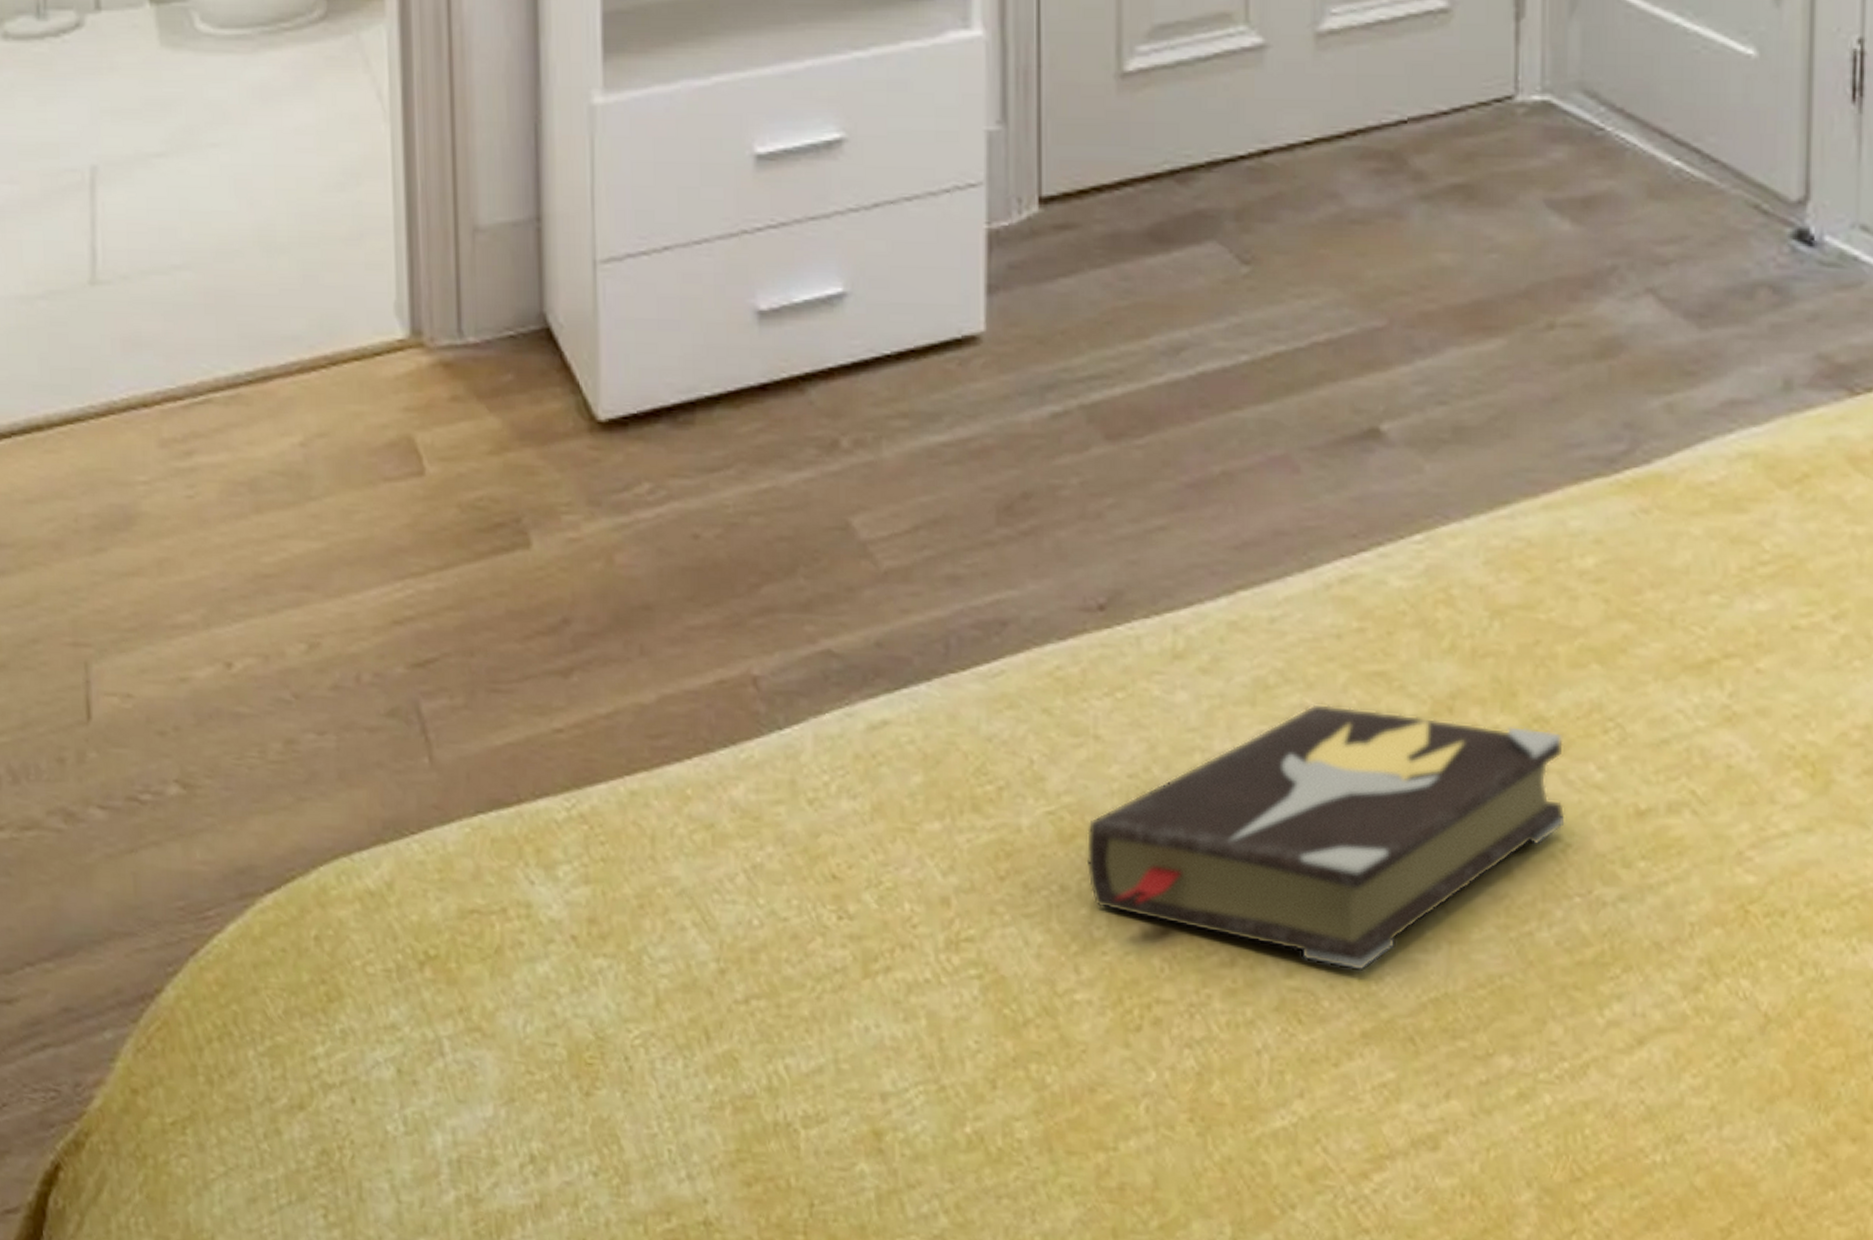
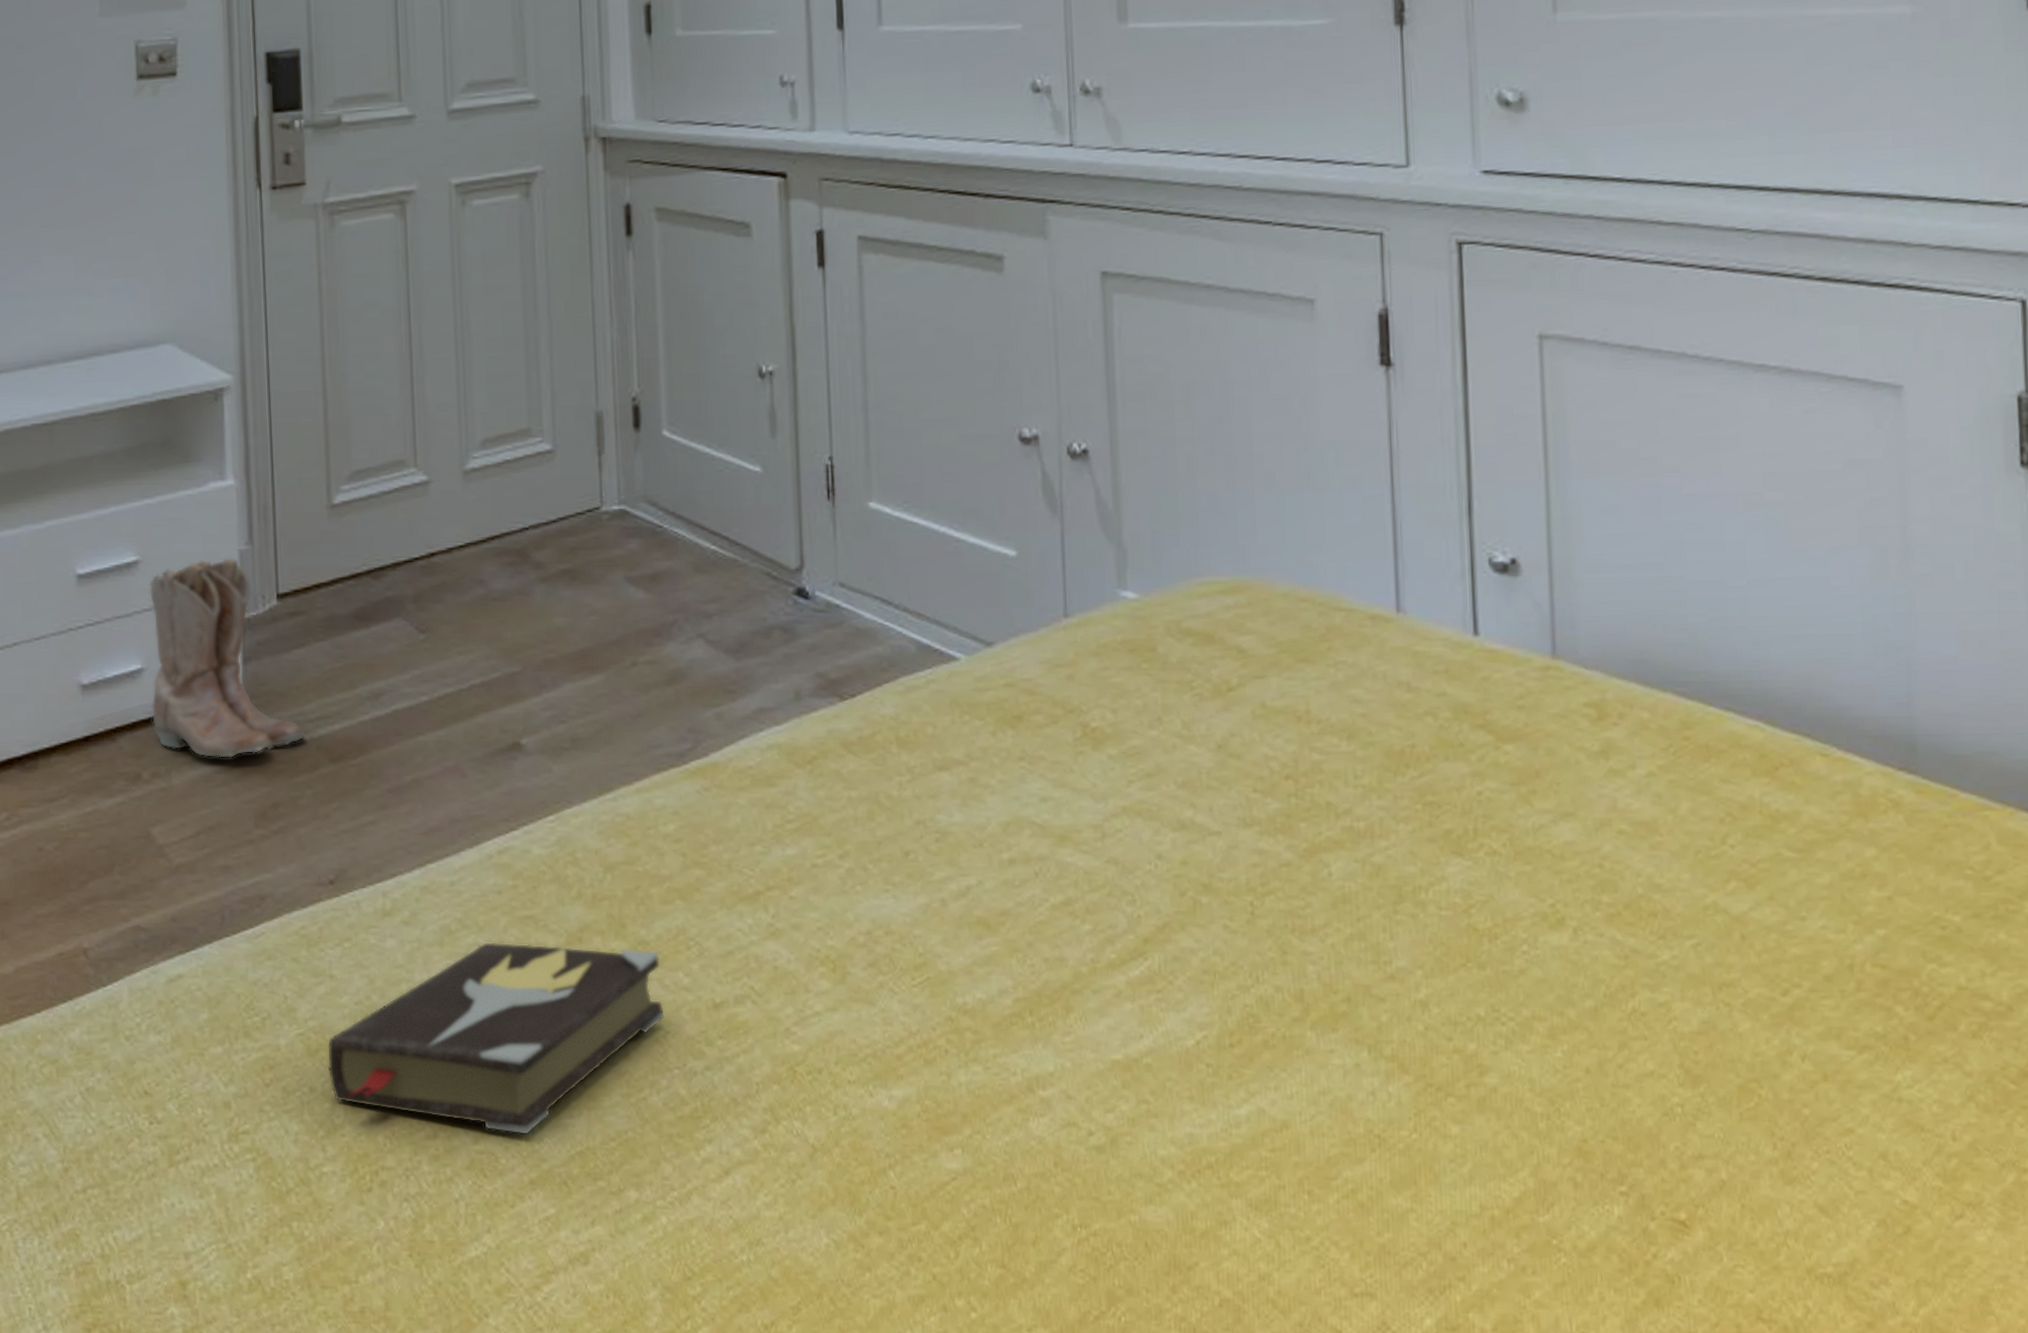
boots: none [855,140,1073,427] -> present [149,557,306,759]

